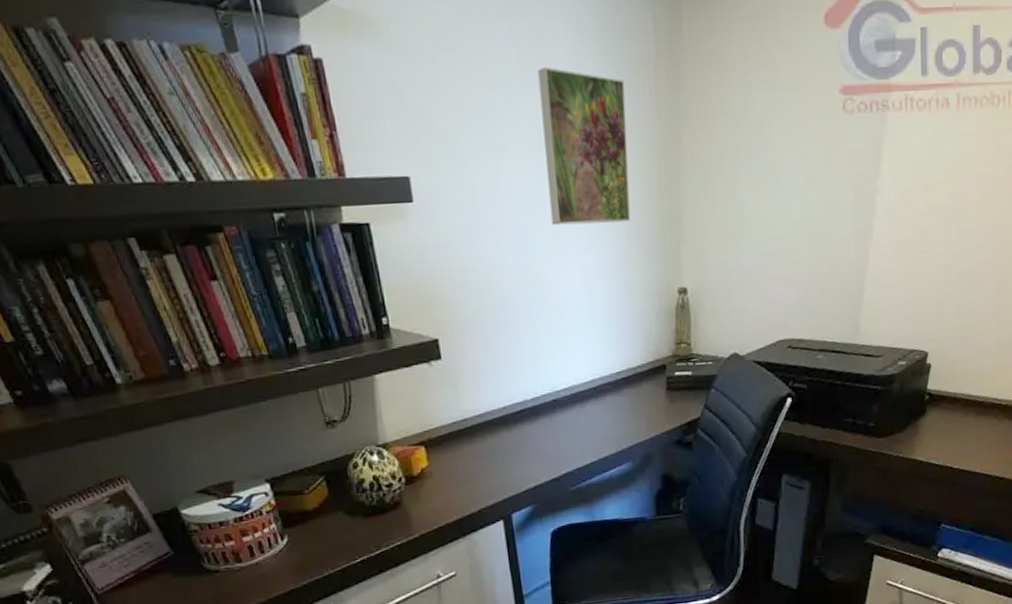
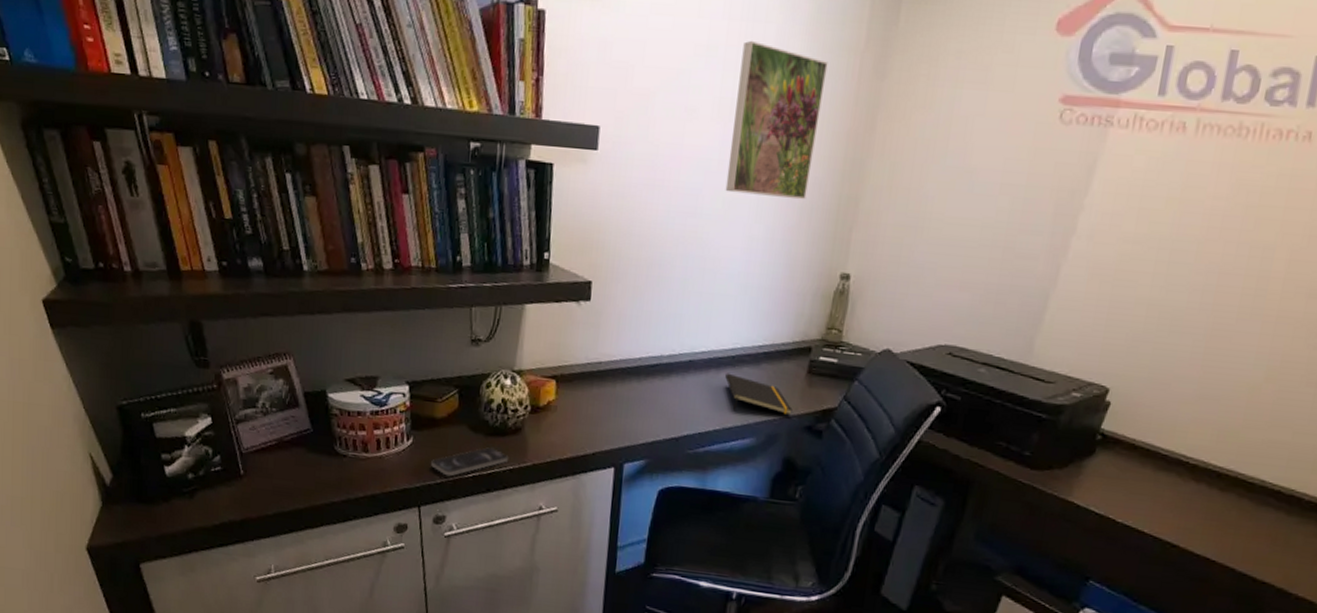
smartphone: none [313,527,395,567] -> present [431,446,509,477]
notepad: none [591,404,661,441] -> present [725,373,793,416]

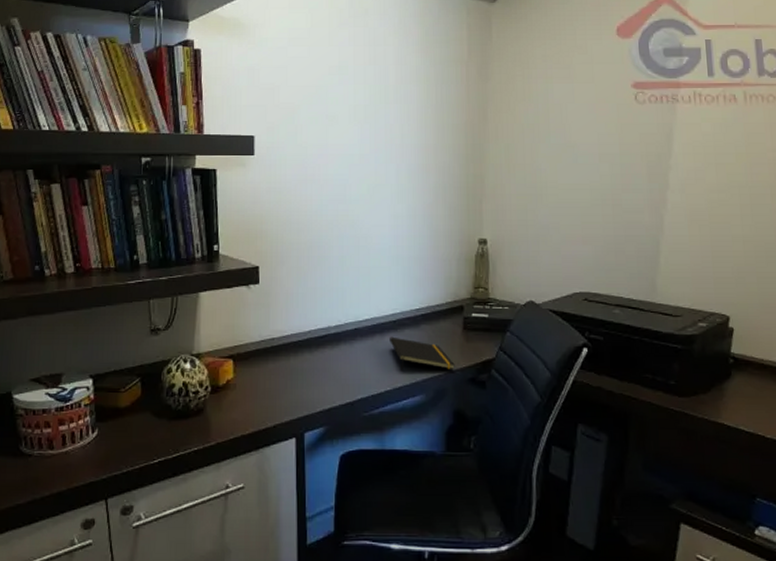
smartphone: present [431,446,509,477] -> none [117,430,193,465]
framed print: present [725,40,828,200] -> none [368,59,440,181]

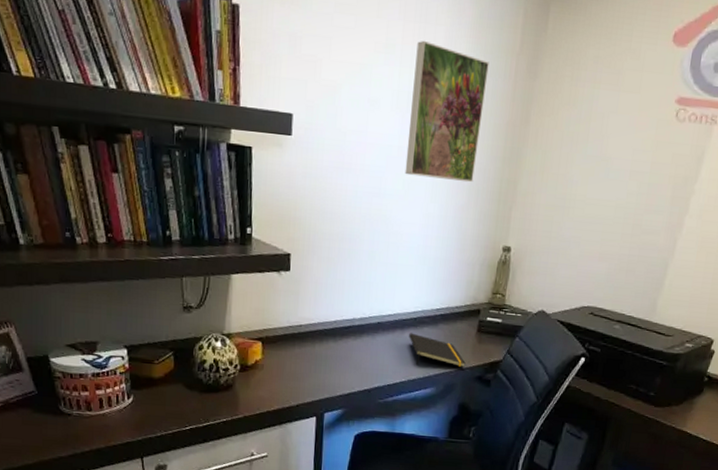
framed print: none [368,59,440,181] -> present [405,40,489,183]

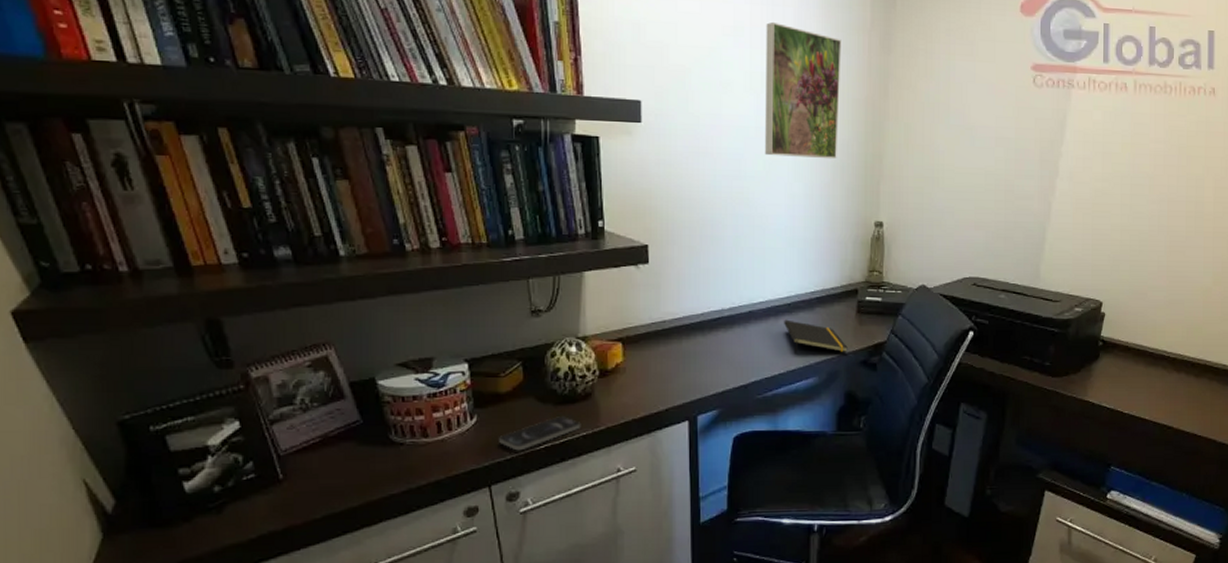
smartphone: none [151,402,222,430] -> present [499,415,581,451]

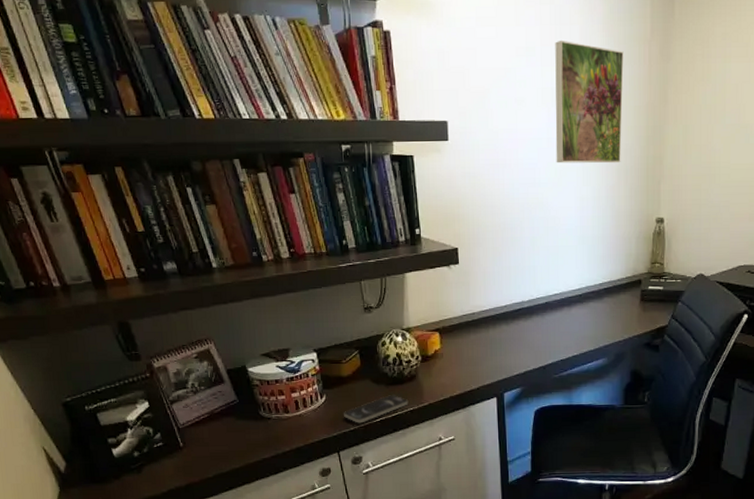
notepad: present [784,319,848,355] -> none [576,308,633,339]

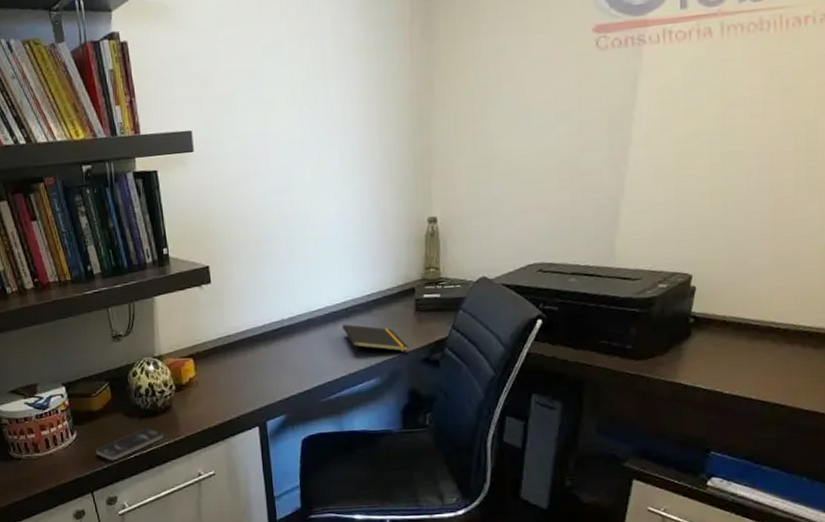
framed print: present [555,40,624,164] -> none [304,32,384,166]
notepad: none [576,308,633,339] -> present [342,324,408,357]

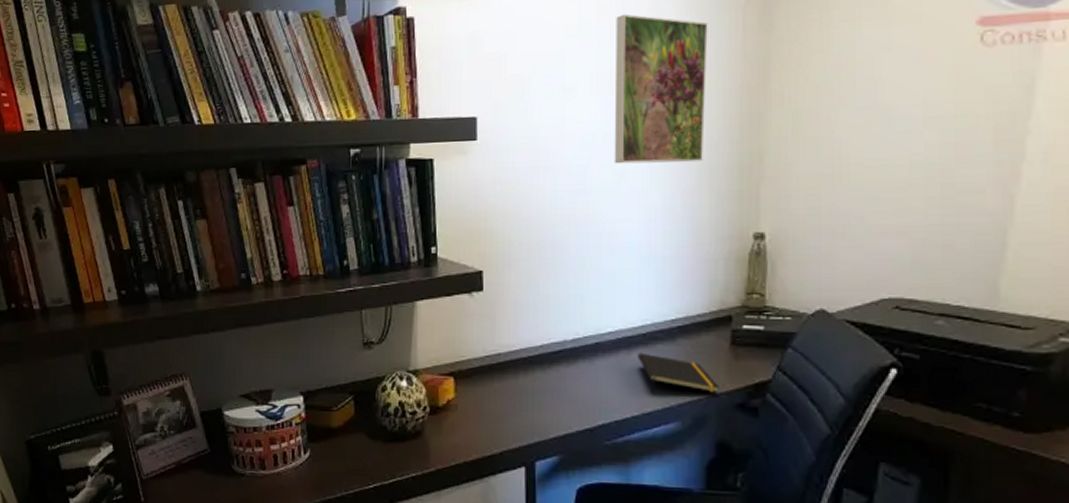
smartphone: present [96,427,164,461] -> none [330,453,411,489]
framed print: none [304,32,384,166] -> present [614,13,708,164]

